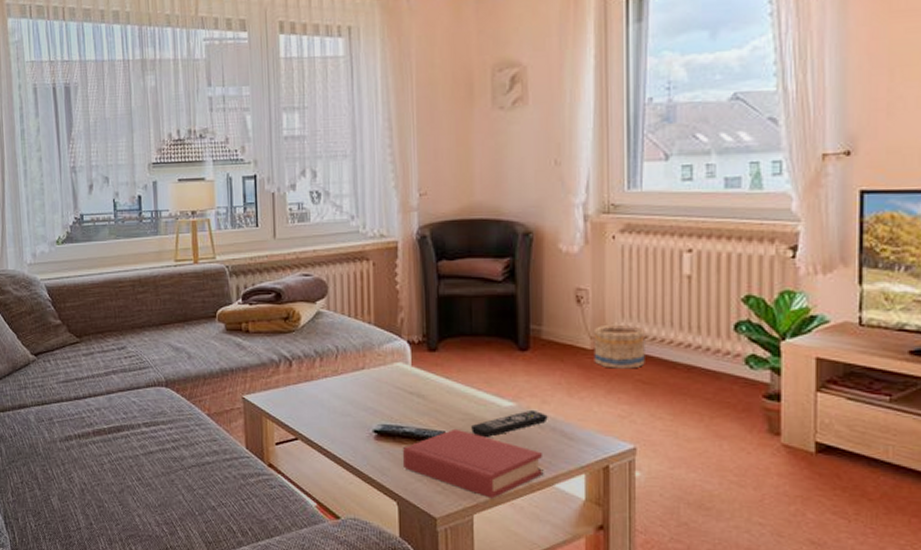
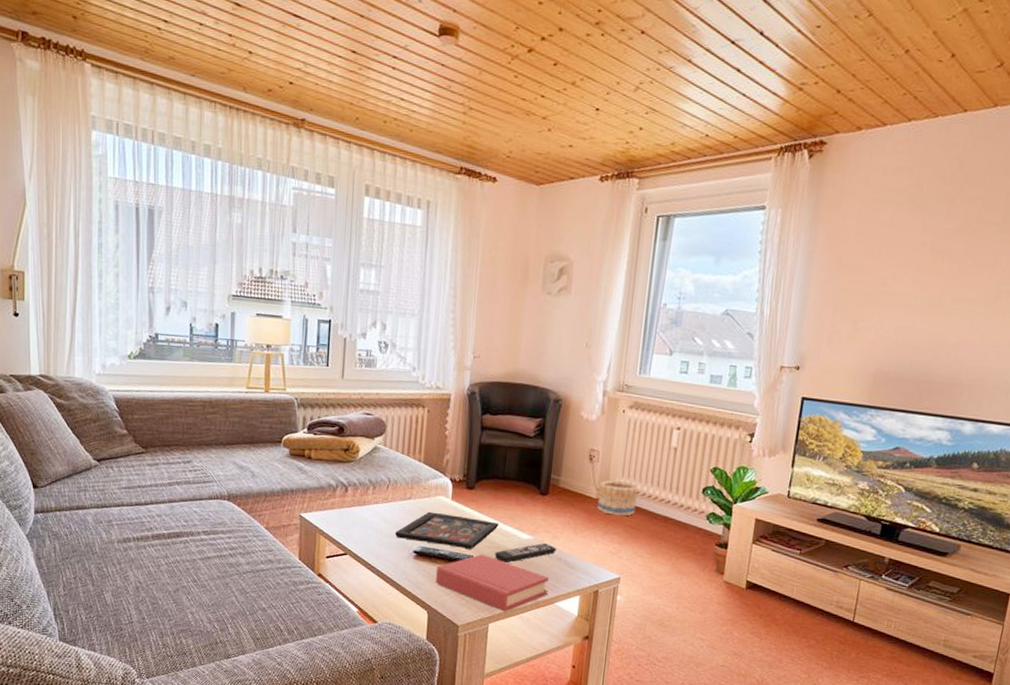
decorative tray: none [349,382,472,423] -> present [394,511,499,549]

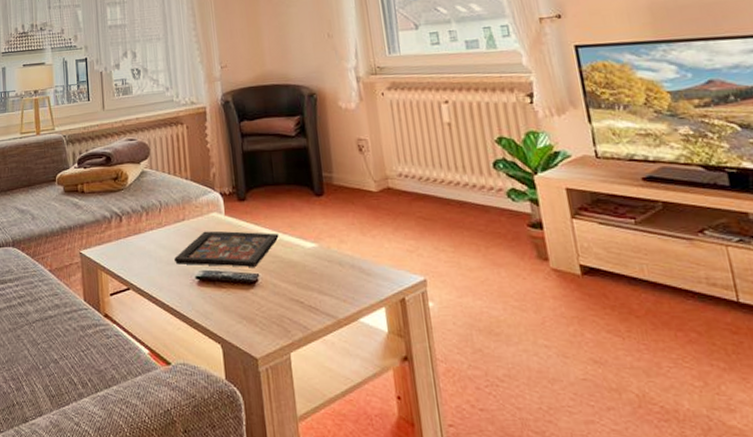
hardback book: present [435,554,549,612] -> none [222,271,349,336]
remote control: present [495,542,557,563] -> none [281,249,347,279]
basket: present [597,480,638,516] -> none [376,168,423,208]

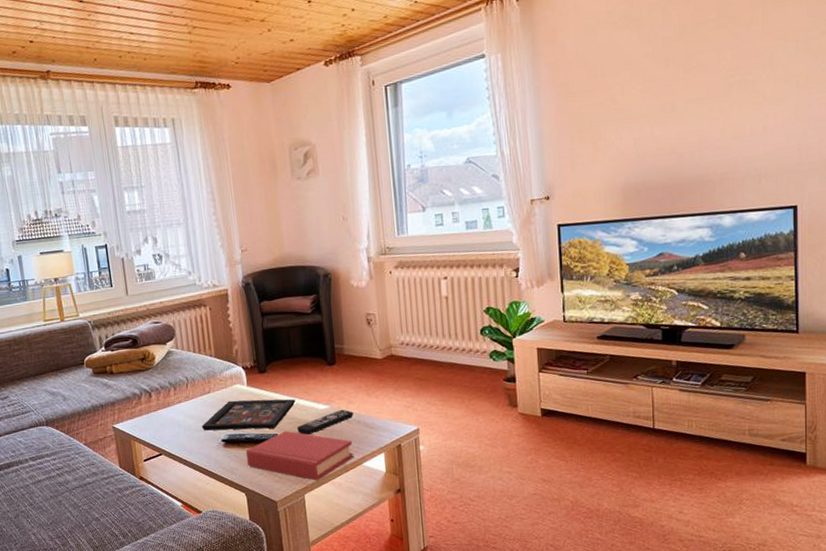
hardback book: none [222,271,349,336] -> present [245,430,354,481]
remote control: none [281,249,347,279] -> present [297,409,354,436]

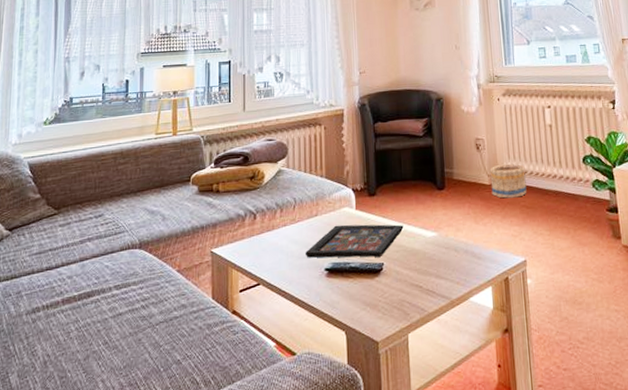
hardback book: present [245,430,354,481] -> none [349,259,461,318]
remote control: present [297,409,354,436] -> none [404,237,462,266]
basket: none [381,337,420,372] -> present [490,163,527,198]

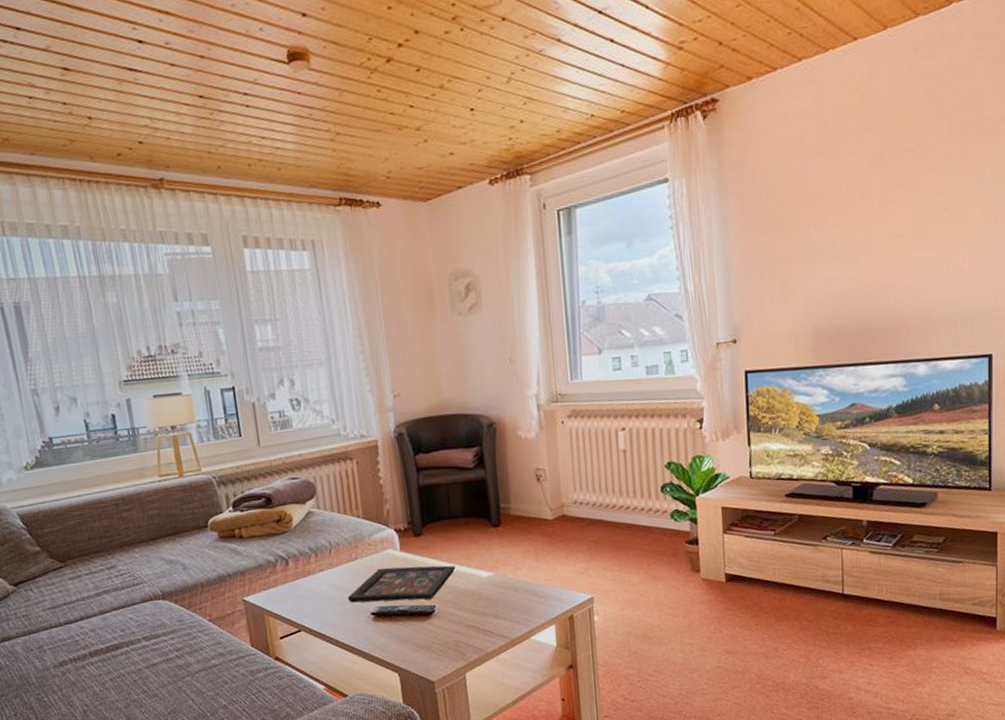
basket: present [490,163,527,198] -> none [552,495,595,534]

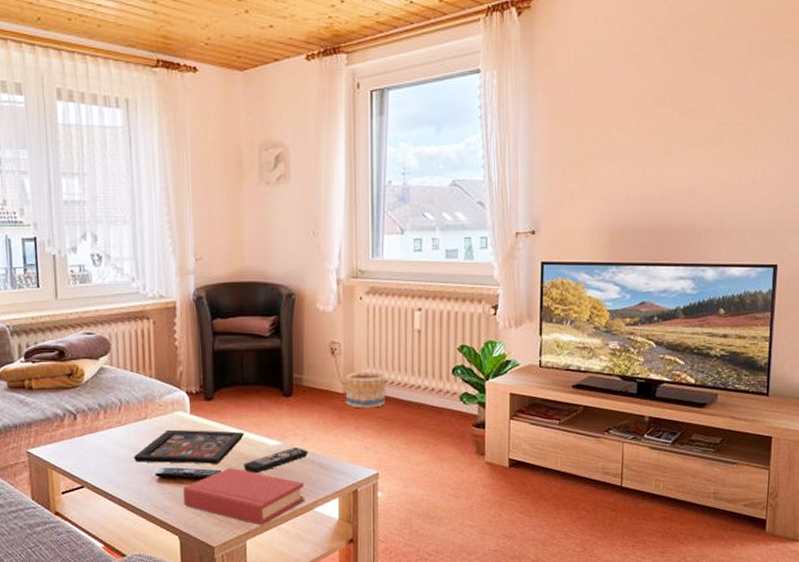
hardback book: none [398,601,521,658] -> present [182,467,305,526]
remote control: none [457,576,521,607] -> present [244,446,308,474]
basket: none [552,495,595,534] -> present [345,371,385,409]

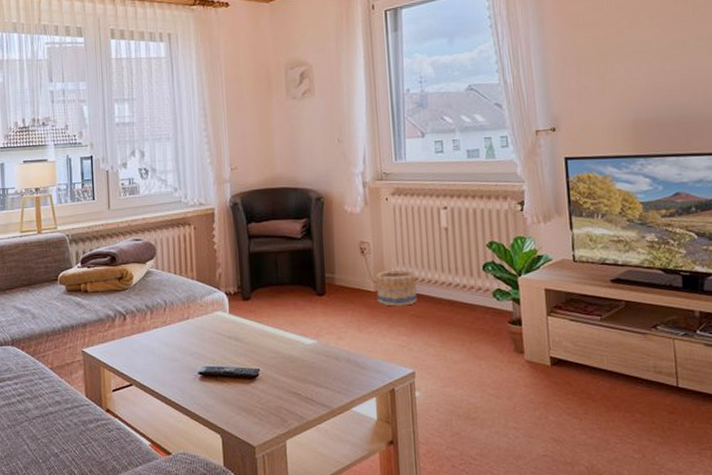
decorative tray: present [133,429,244,464] -> none [177,329,281,363]
hardback book: present [182,467,305,526] -> none [223,366,343,425]
remote control: present [244,446,308,474] -> none [281,345,344,373]

